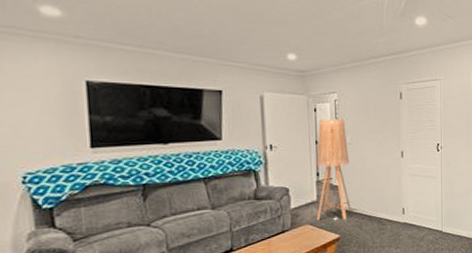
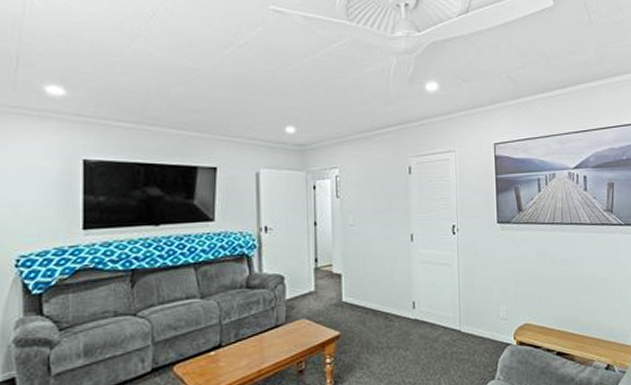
floor lamp: present [316,119,351,221] -> none [314,197,353,315]

